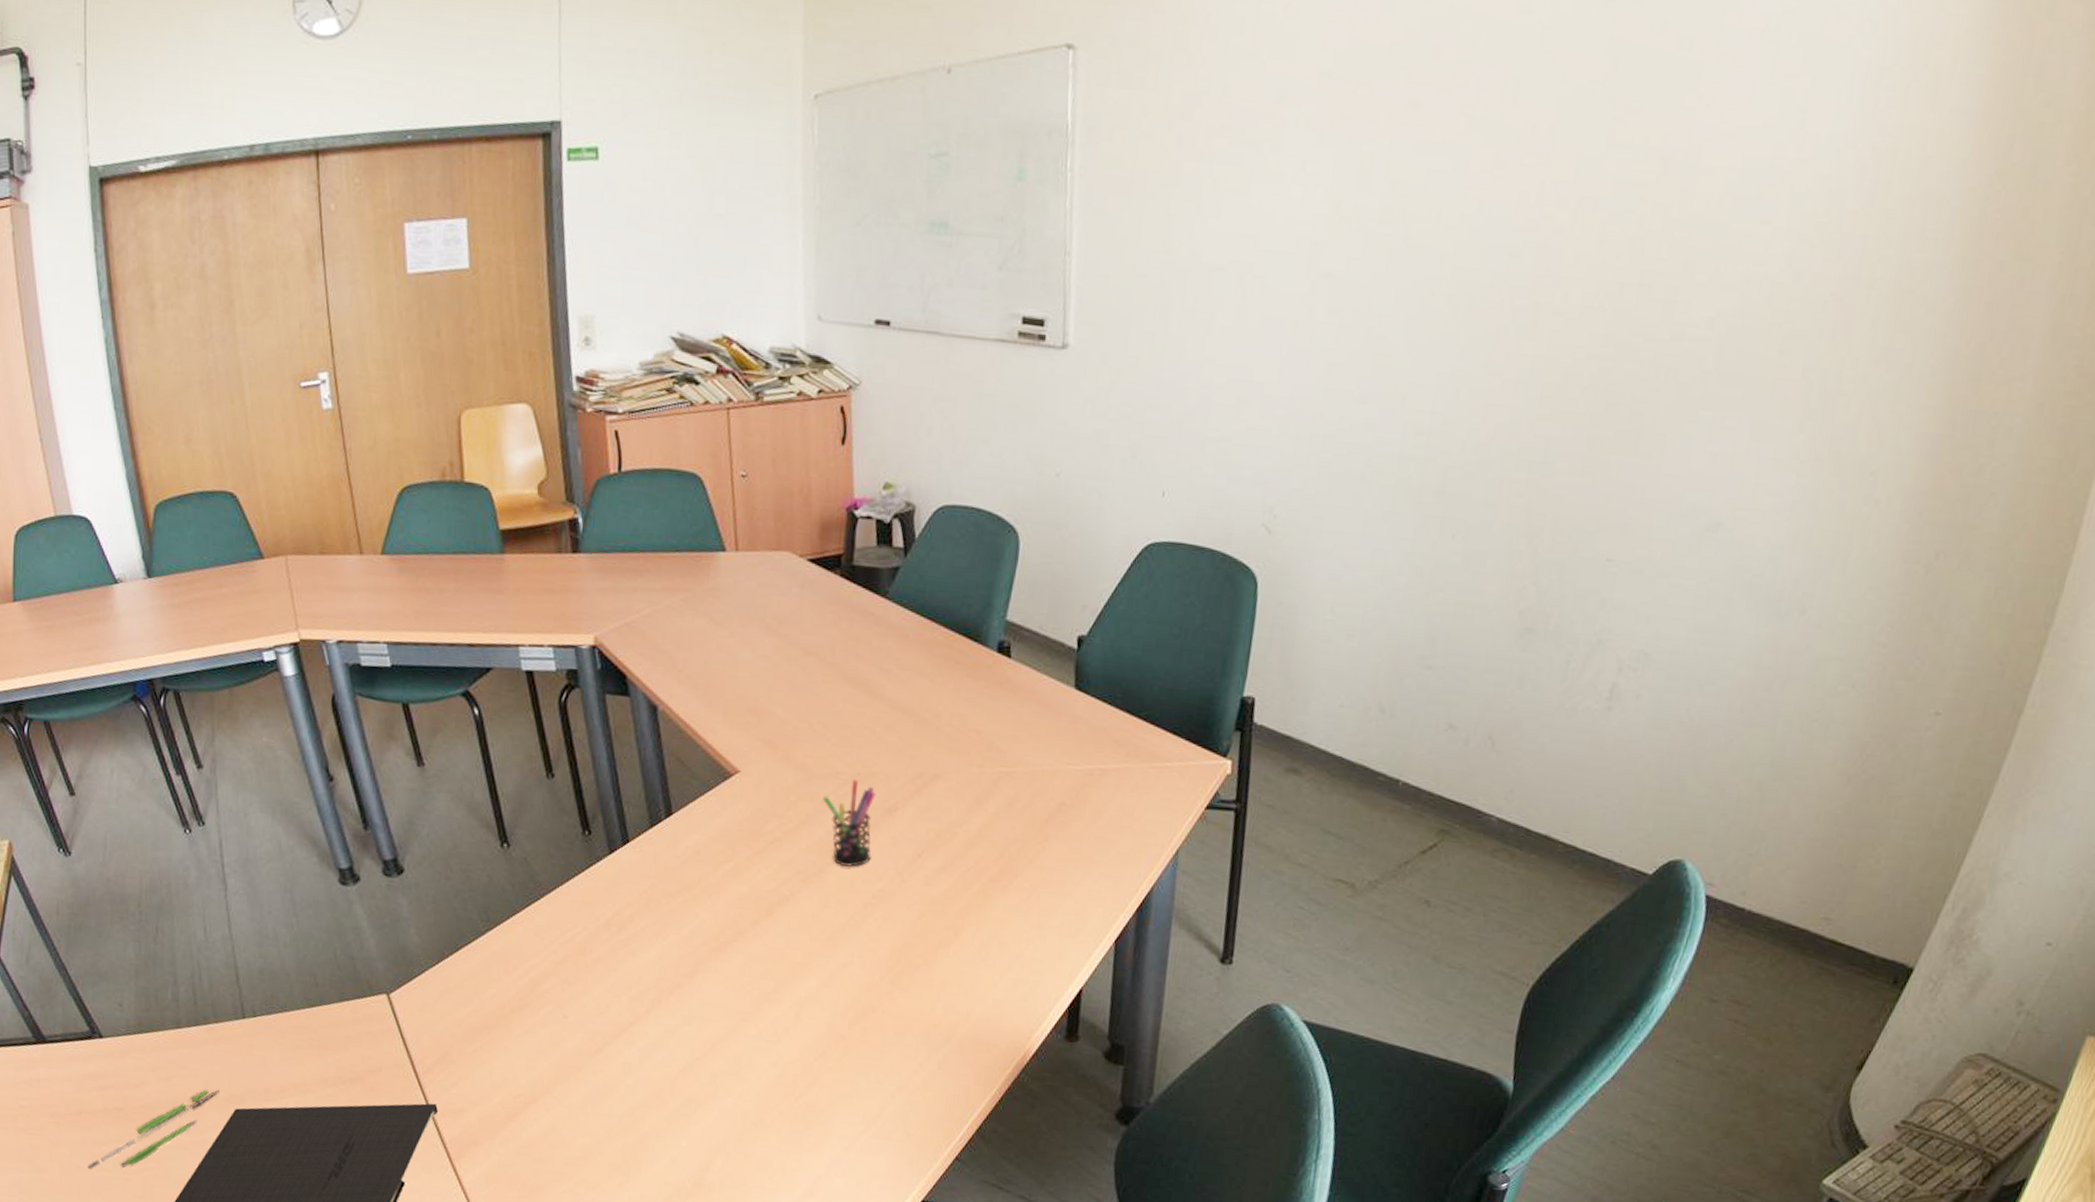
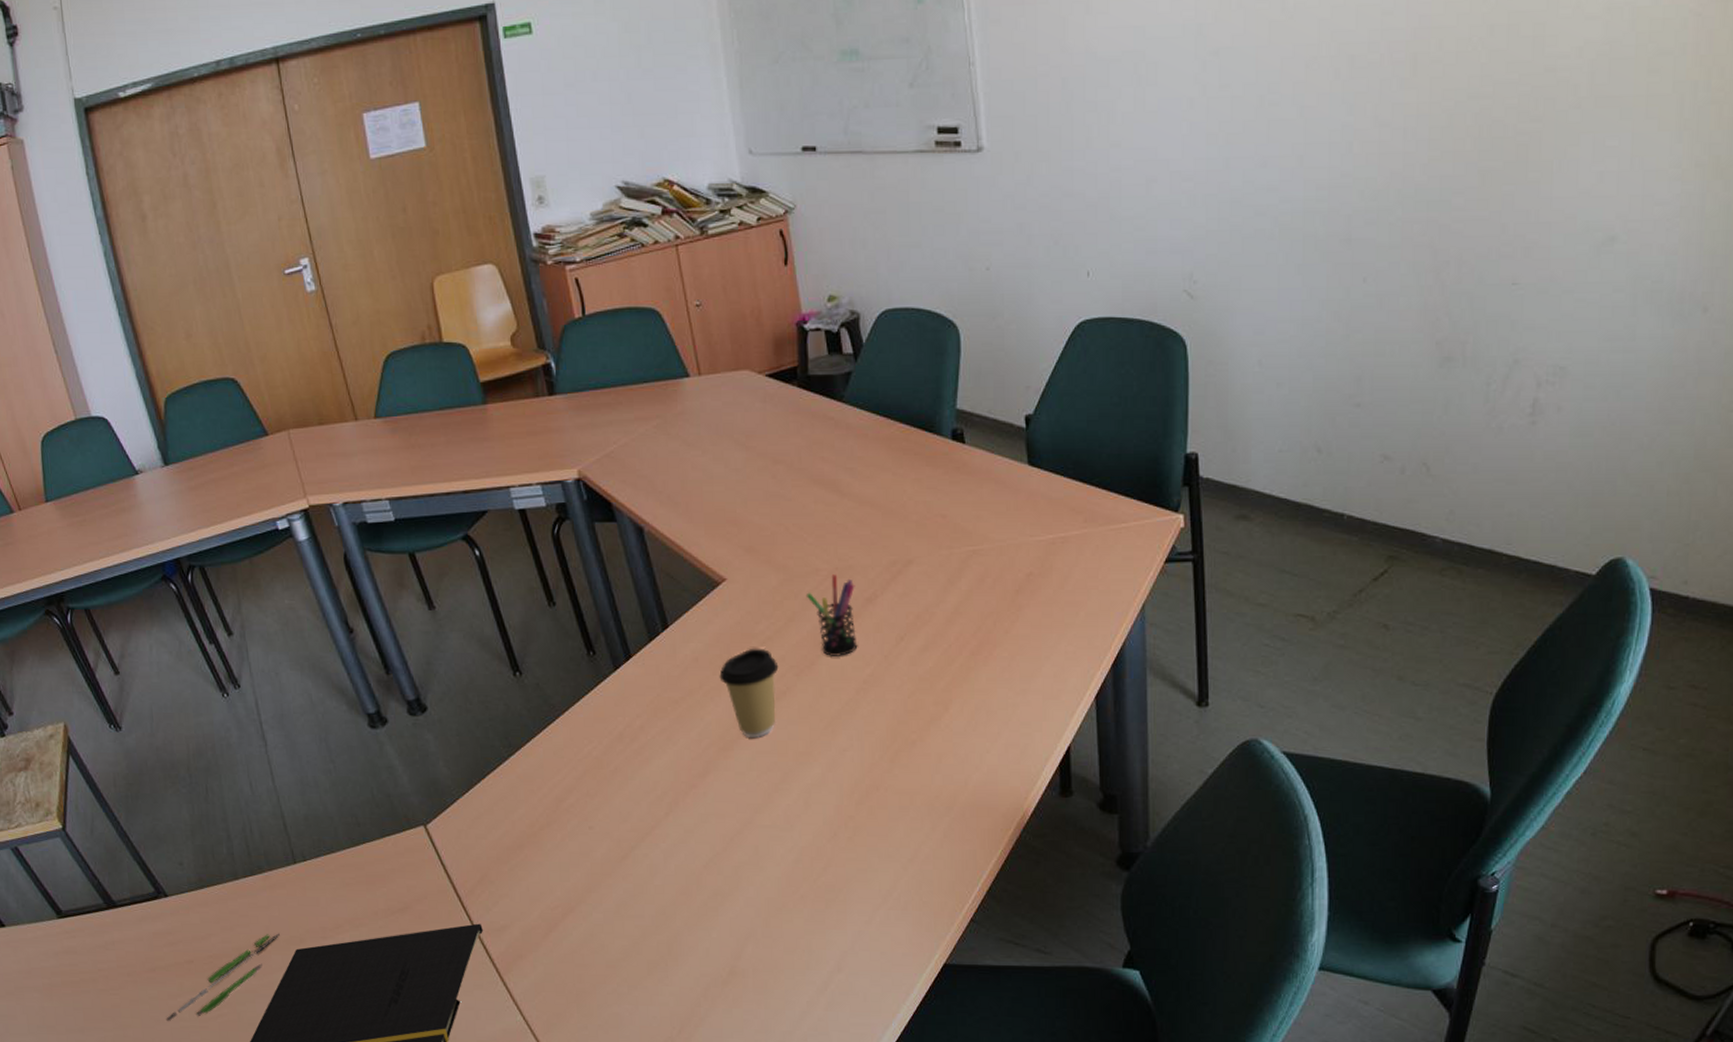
coffee cup: none [720,847,785,942] -> present [719,648,779,737]

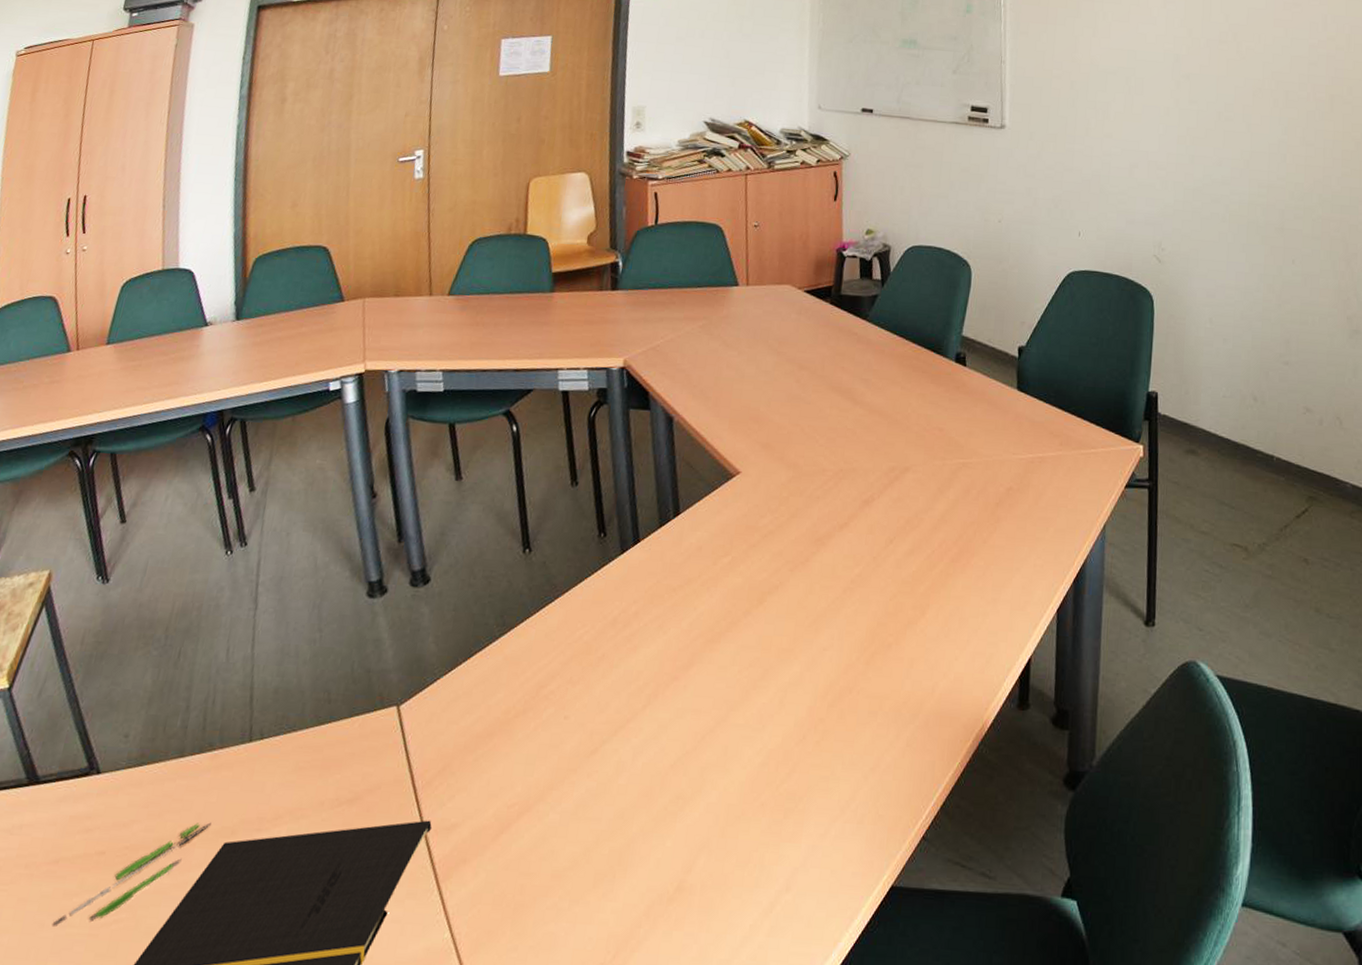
coffee cup: present [719,648,779,737] -> none [718,540,776,631]
pen holder: present [805,574,858,658] -> none [810,475,856,555]

